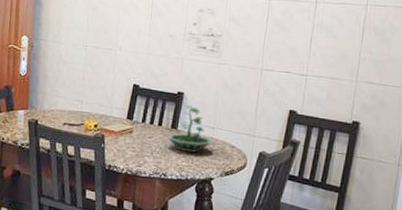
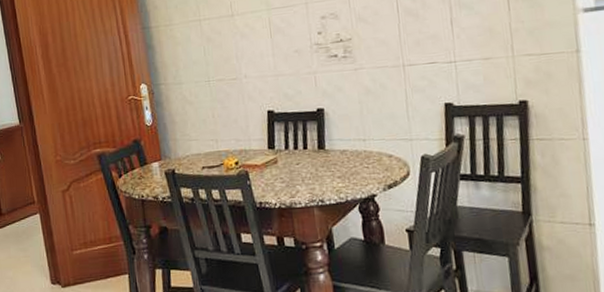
terrarium: present [167,105,212,153] -> none [316,121,366,172]

